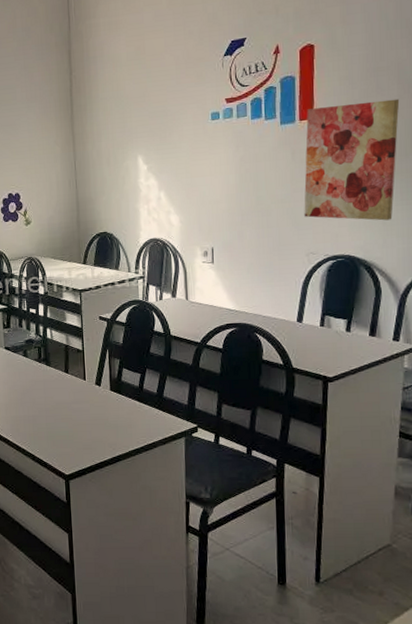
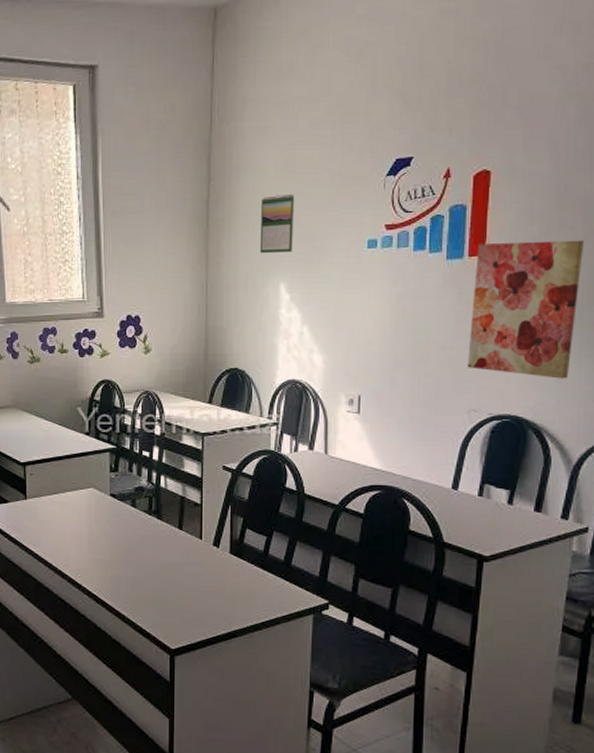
calendar: none [117,77,147,132] -> present [259,193,295,254]

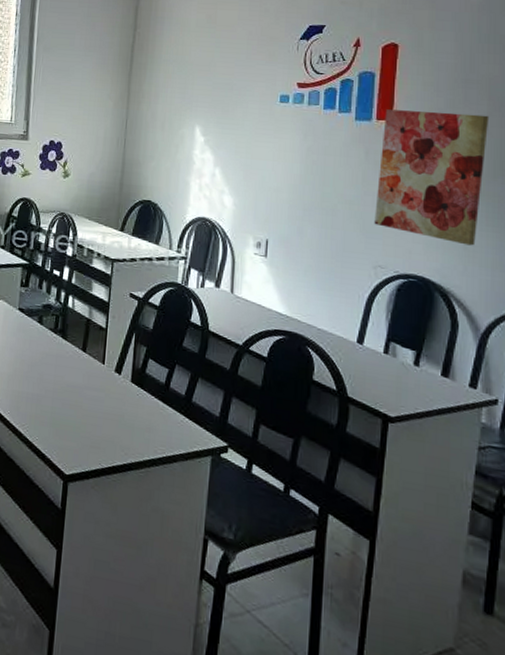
calendar: present [259,193,295,254] -> none [178,46,214,99]

